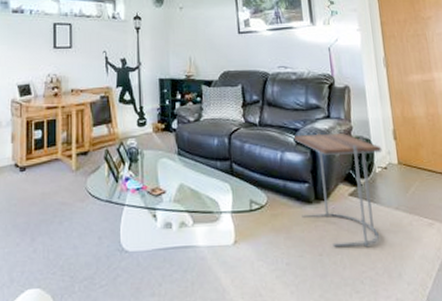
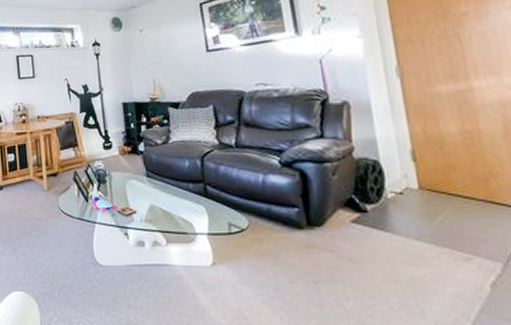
side table: present [295,130,382,248] -> none [279,152,396,280]

